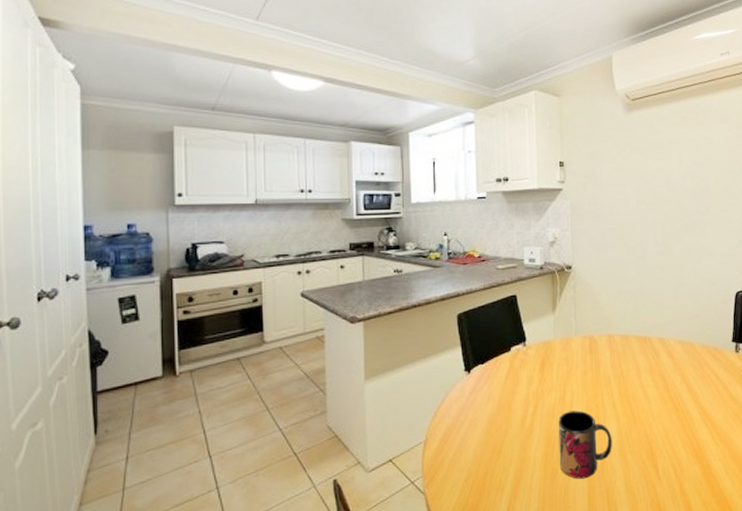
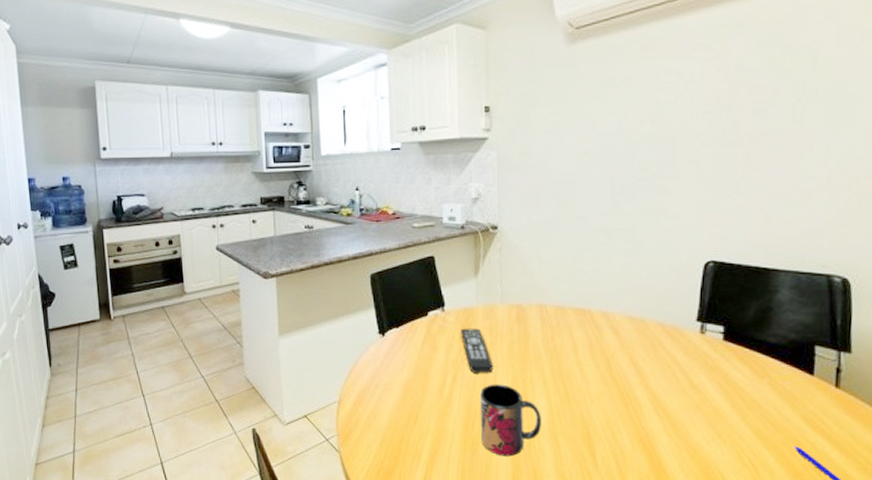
remote control: none [541,360,569,403] -> present [461,328,493,374]

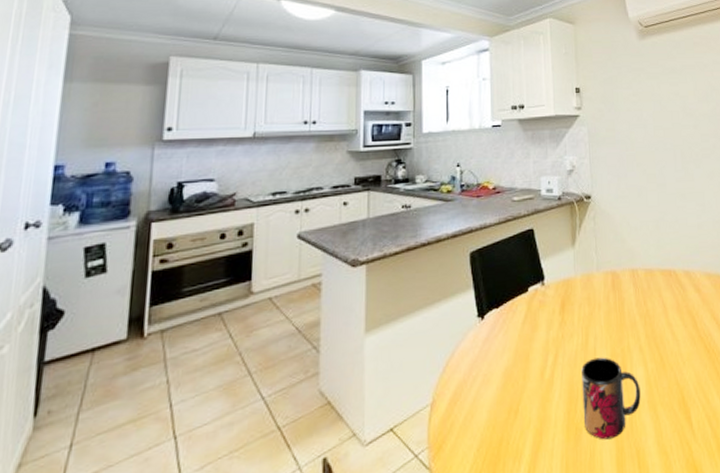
remote control: present [461,328,493,374] -> none [561,300,593,350]

